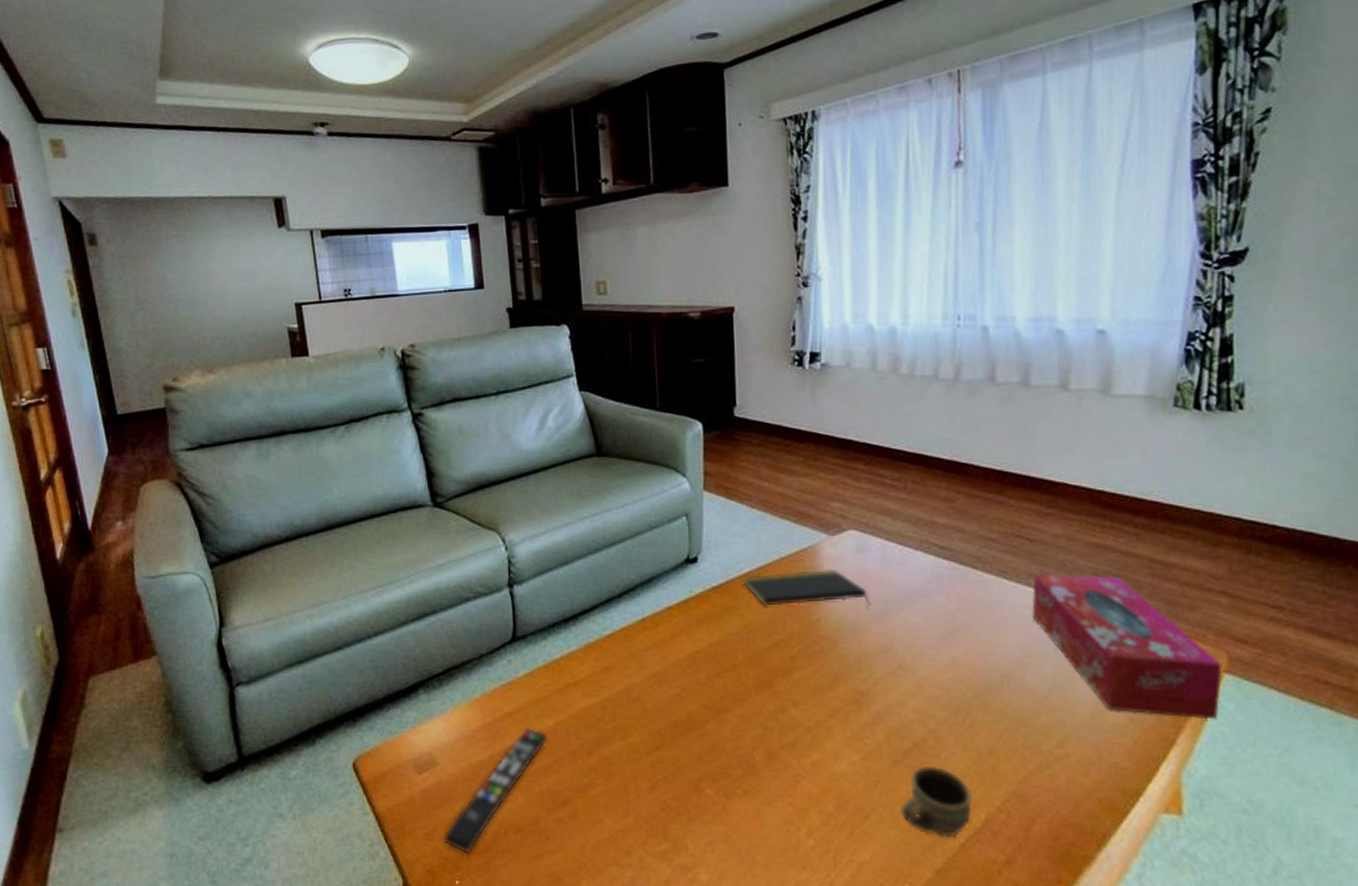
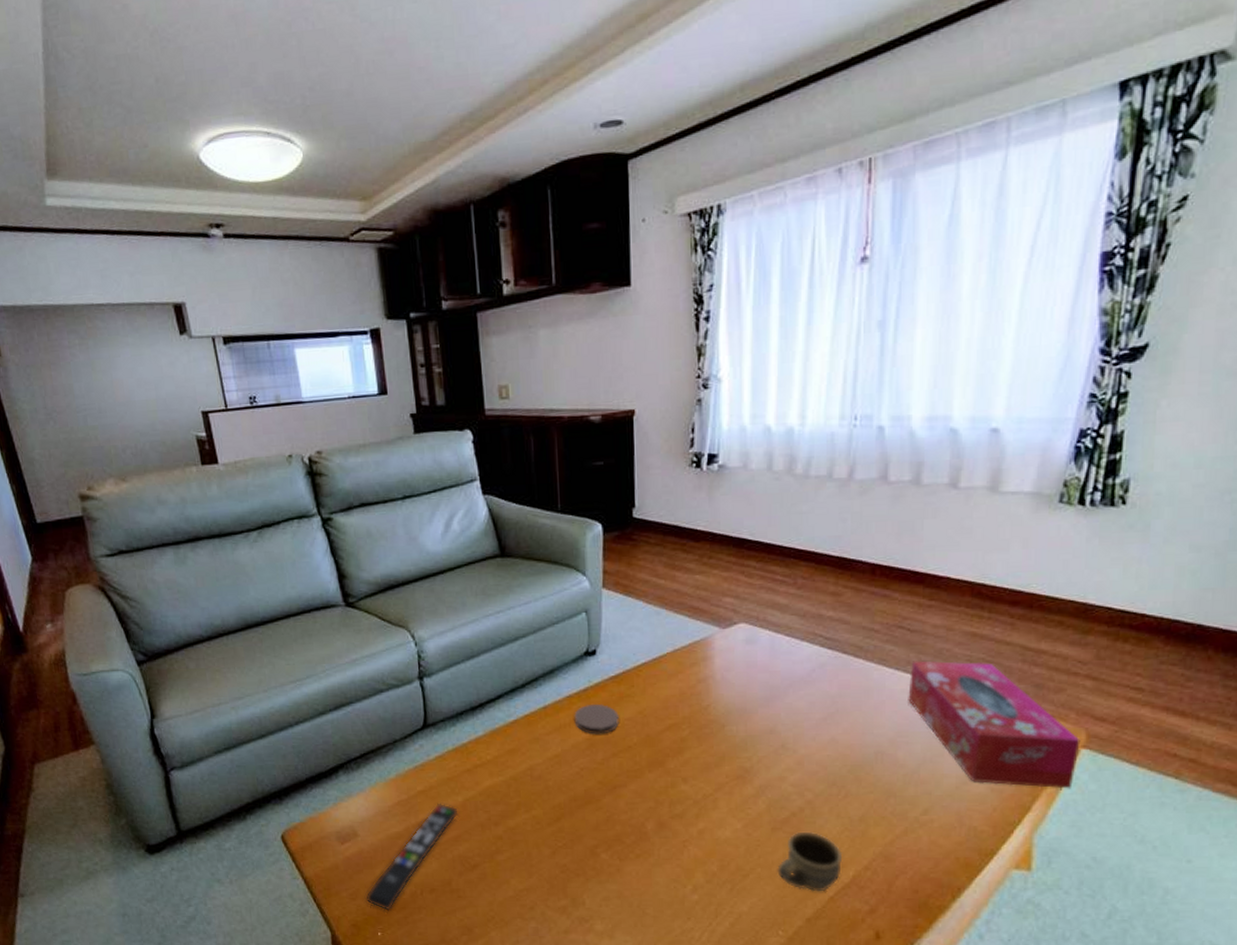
coaster: none [674,617,723,651] -> present [574,704,619,735]
notepad: present [743,568,870,609] -> none [639,659,757,695]

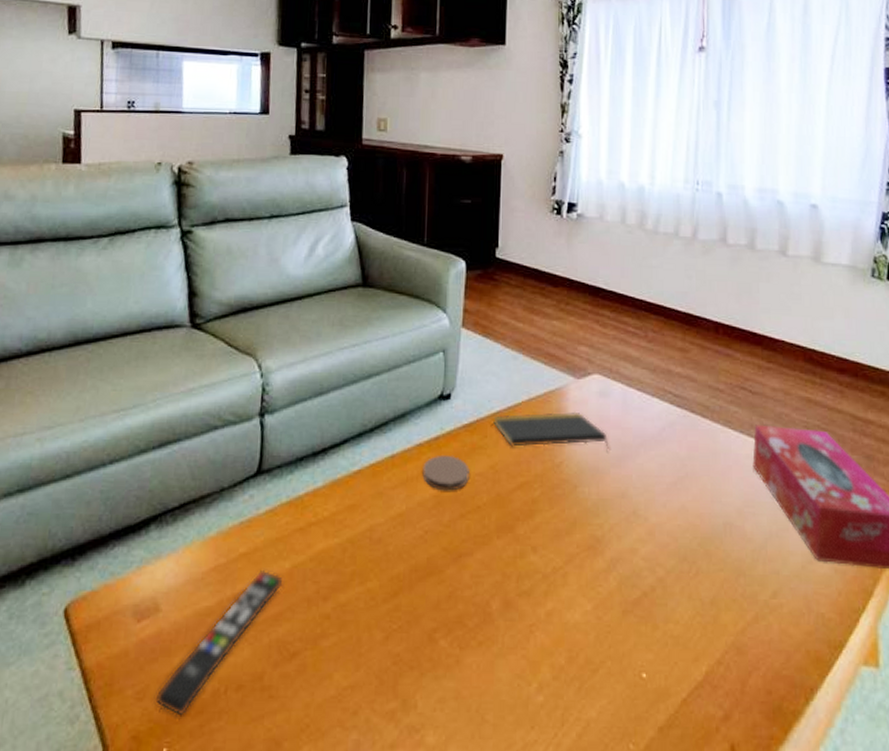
notepad: none [639,659,757,695] -> present [493,411,609,453]
cup: present [777,831,843,892] -> none [628,615,695,692]

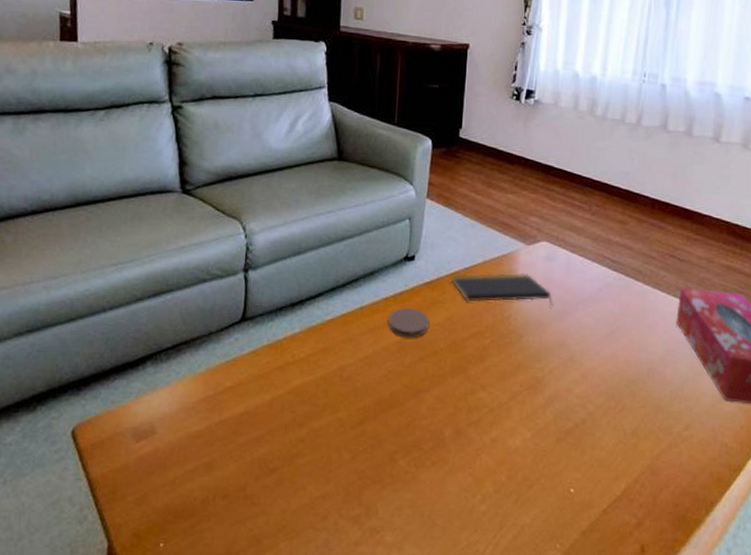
remote control: present [155,569,283,716] -> none [153,400,264,518]

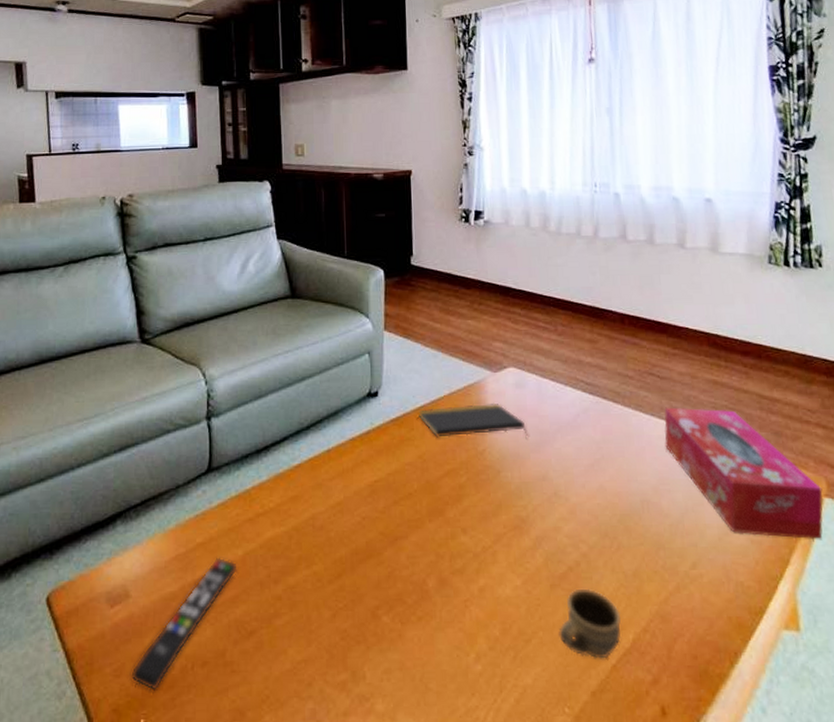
remote control: none [153,400,264,518] -> present [131,557,237,691]
coaster: present [388,308,430,338] -> none [356,448,400,480]
cup: none [559,443,617,504] -> present [558,588,622,659]

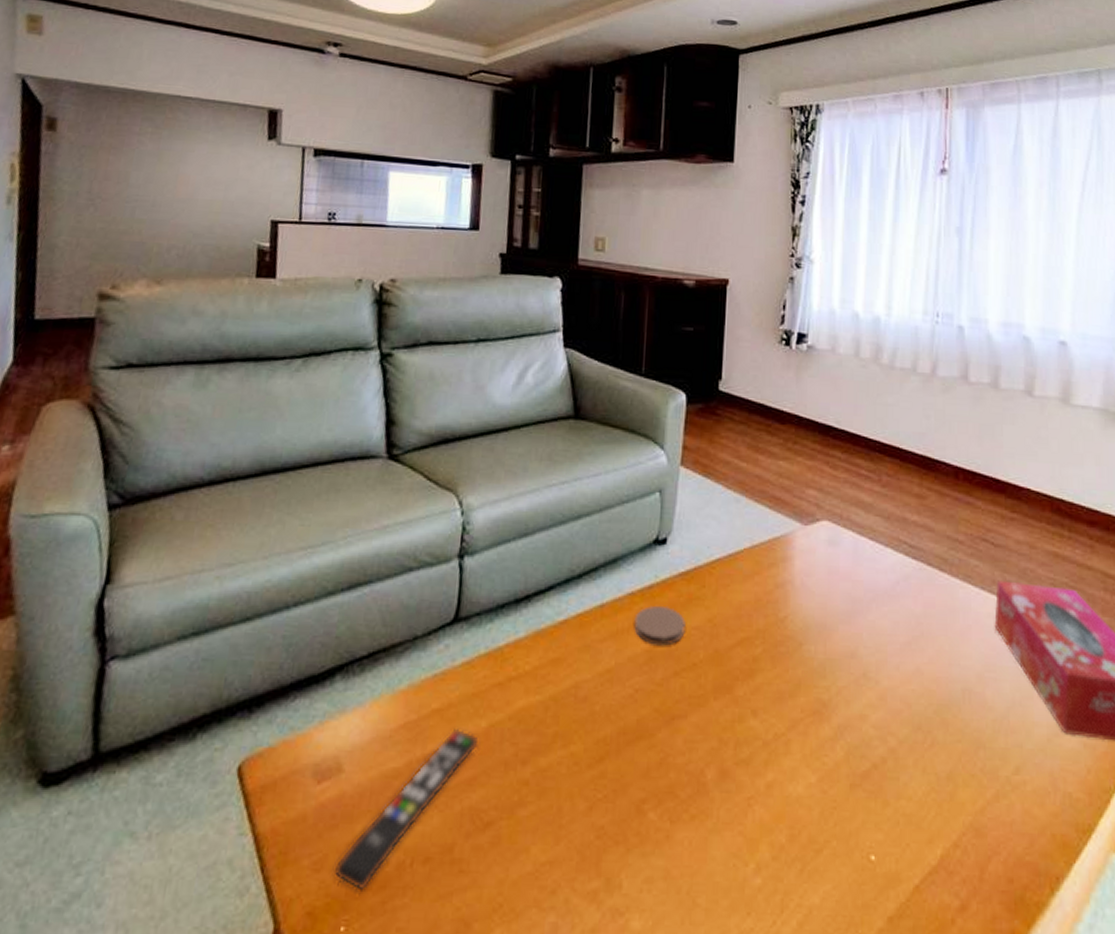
coaster: none [356,448,400,480] -> present [634,606,686,646]
notepad: present [418,402,528,440] -> none [712,561,838,608]
cup: present [558,588,622,659] -> none [855,790,930,878]

